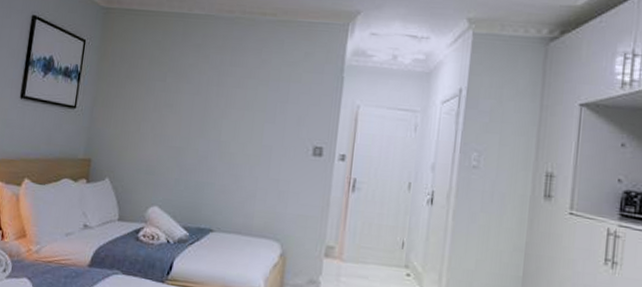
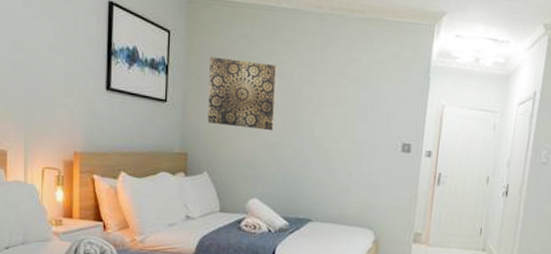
wall art: none [113,63,186,136] -> present [207,56,278,131]

